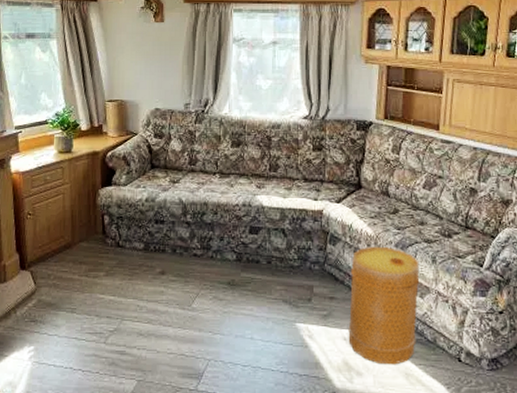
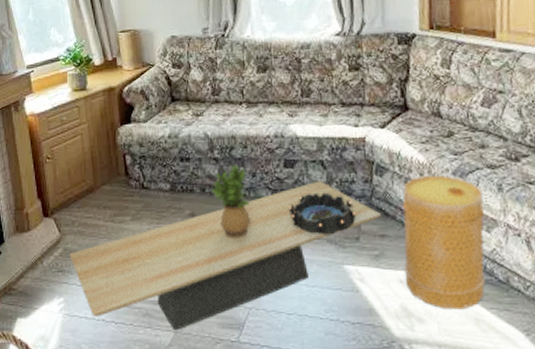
coffee table: none [42,246,332,378] -> present [69,180,381,330]
potted plant: none [182,229,216,298] -> present [212,164,251,240]
decorative bowl: none [250,257,311,296] -> present [288,192,357,235]

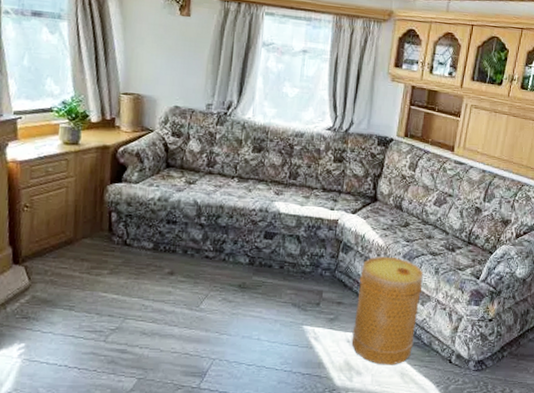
coffee table: present [69,180,381,330] -> none [36,252,341,377]
potted plant: present [212,164,251,240] -> none [193,231,228,299]
decorative bowl: present [288,192,357,235] -> none [262,262,321,300]

